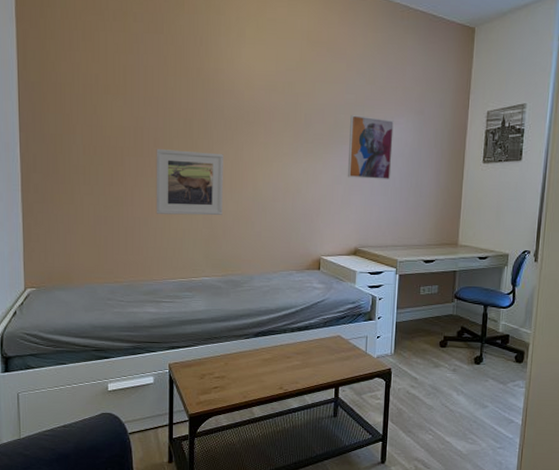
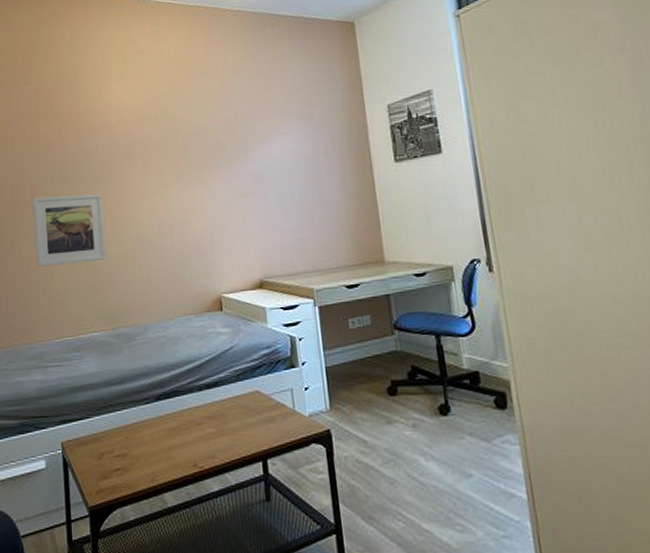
wall art: present [347,115,394,181] -> none [232,131,289,200]

